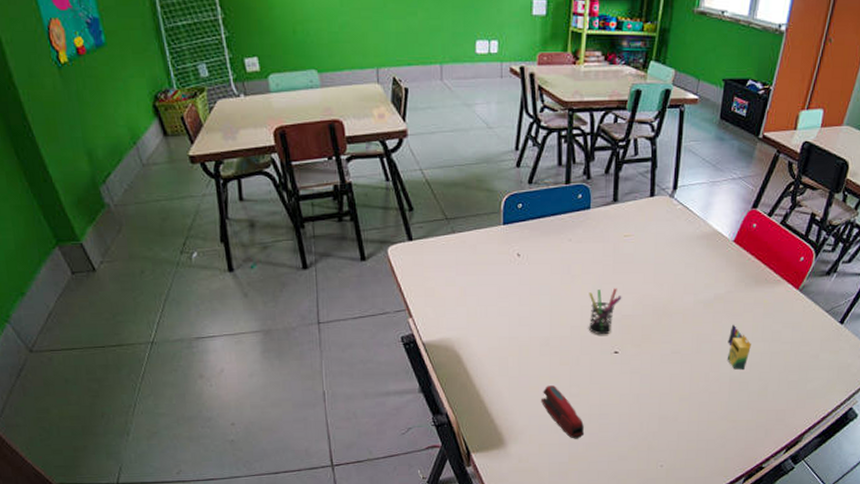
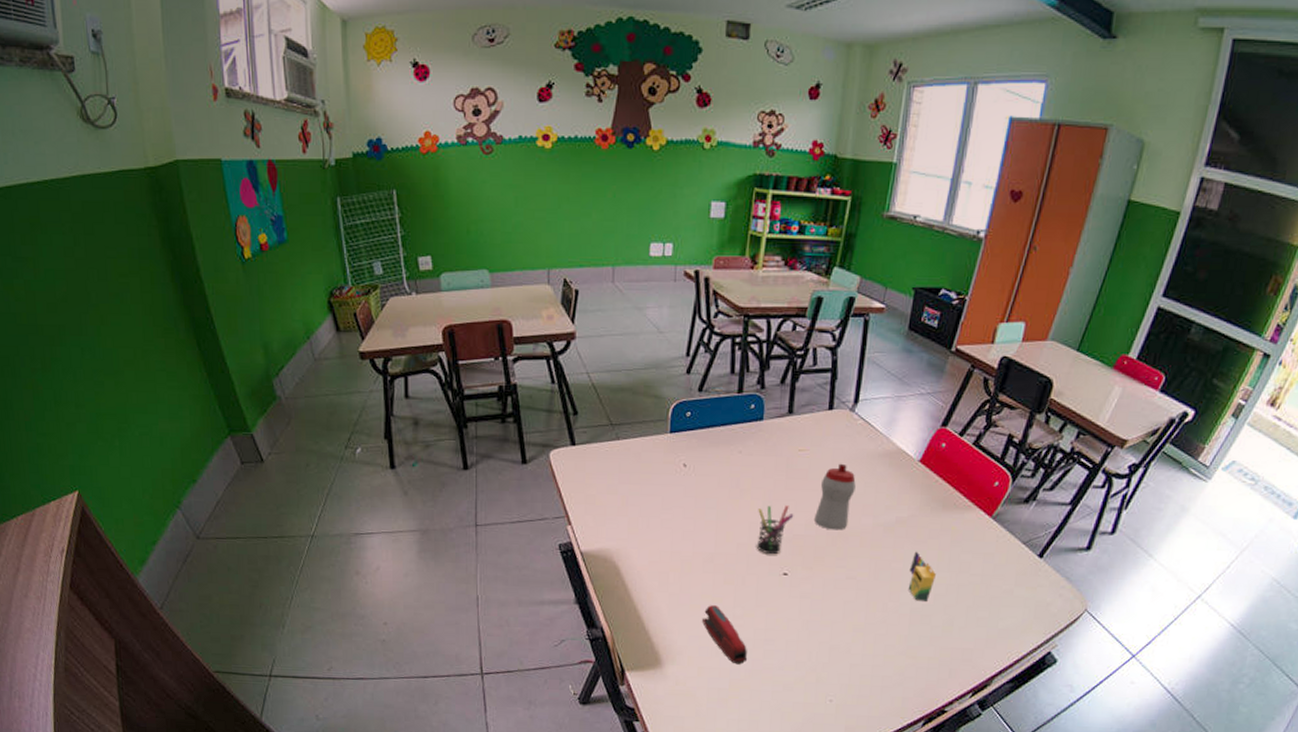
sippy cup: none [641,246,677,309] -> present [815,463,856,531]

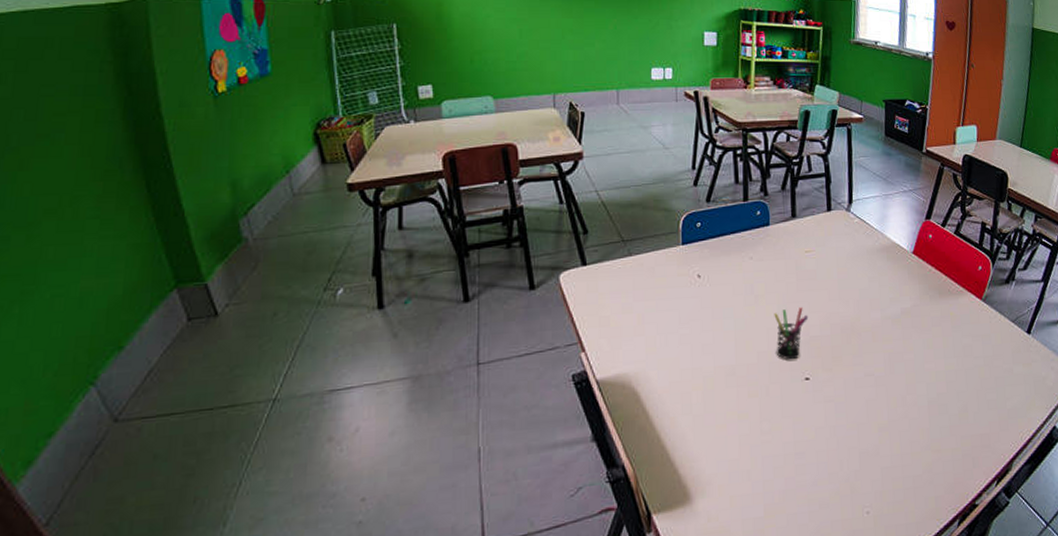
stapler: present [702,605,747,665] -> none [730,422,779,487]
sippy cup: present [815,463,856,531] -> none [828,261,861,328]
crayon: present [908,551,936,603] -> none [920,340,945,391]

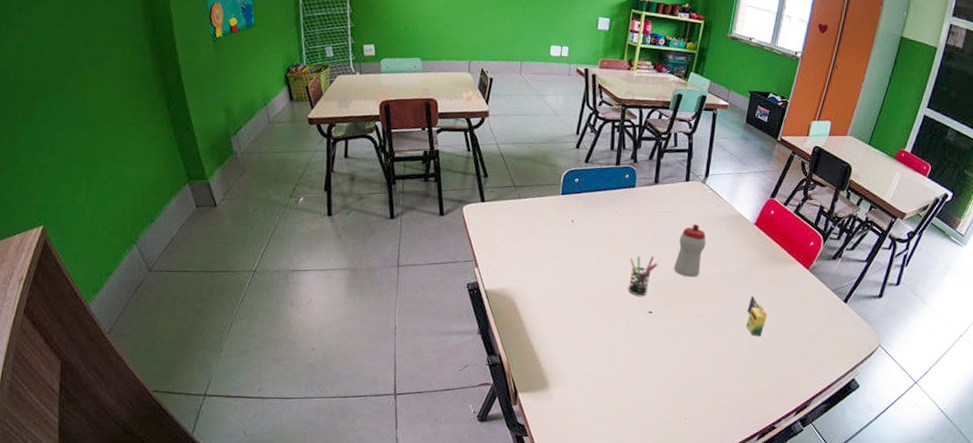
sippy cup: none [828,261,861,328] -> present [674,224,706,278]
crayon: none [920,340,945,391] -> present [746,295,767,337]

